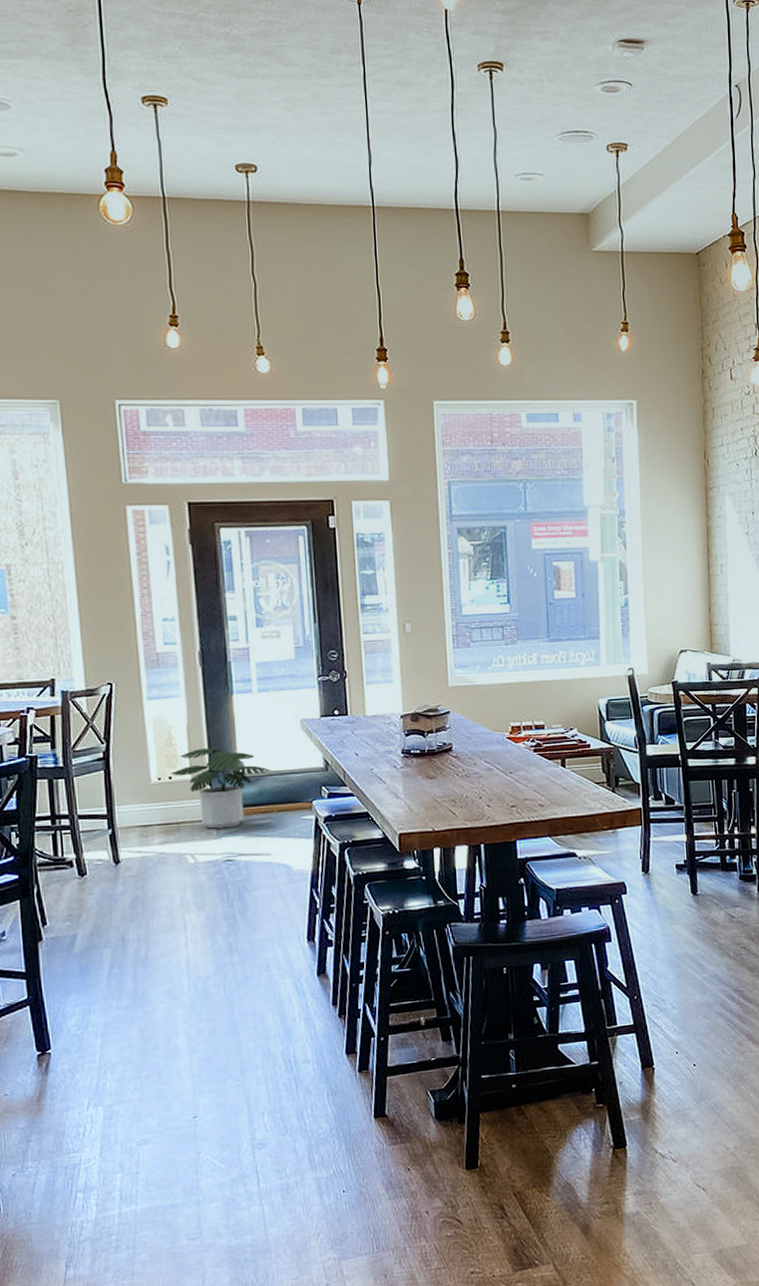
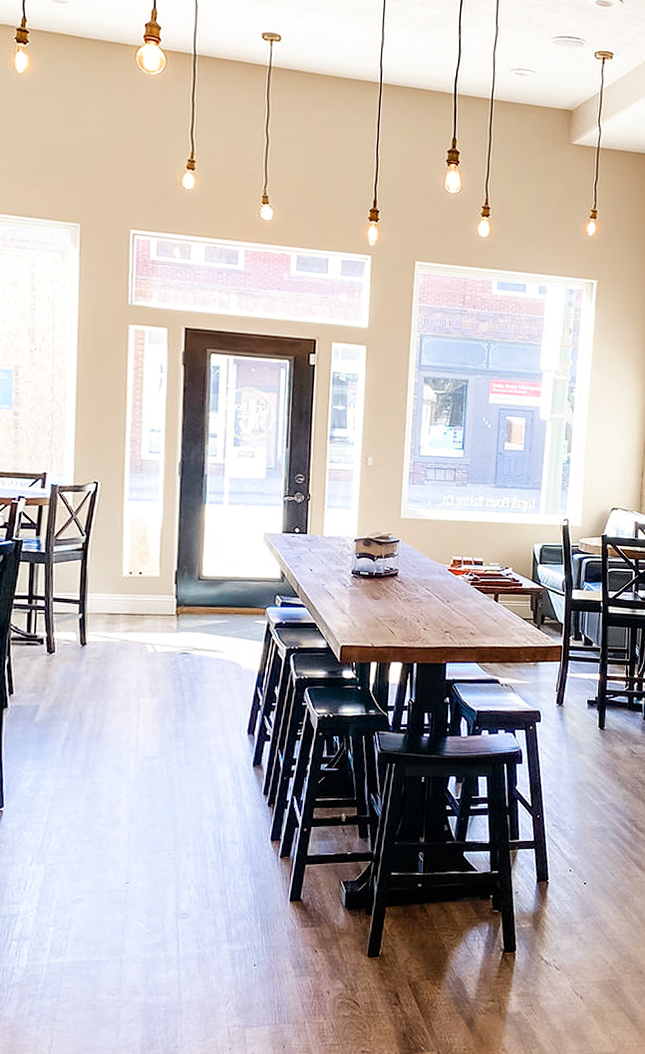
potted plant: present [170,748,273,829] -> none [141,550,234,624]

